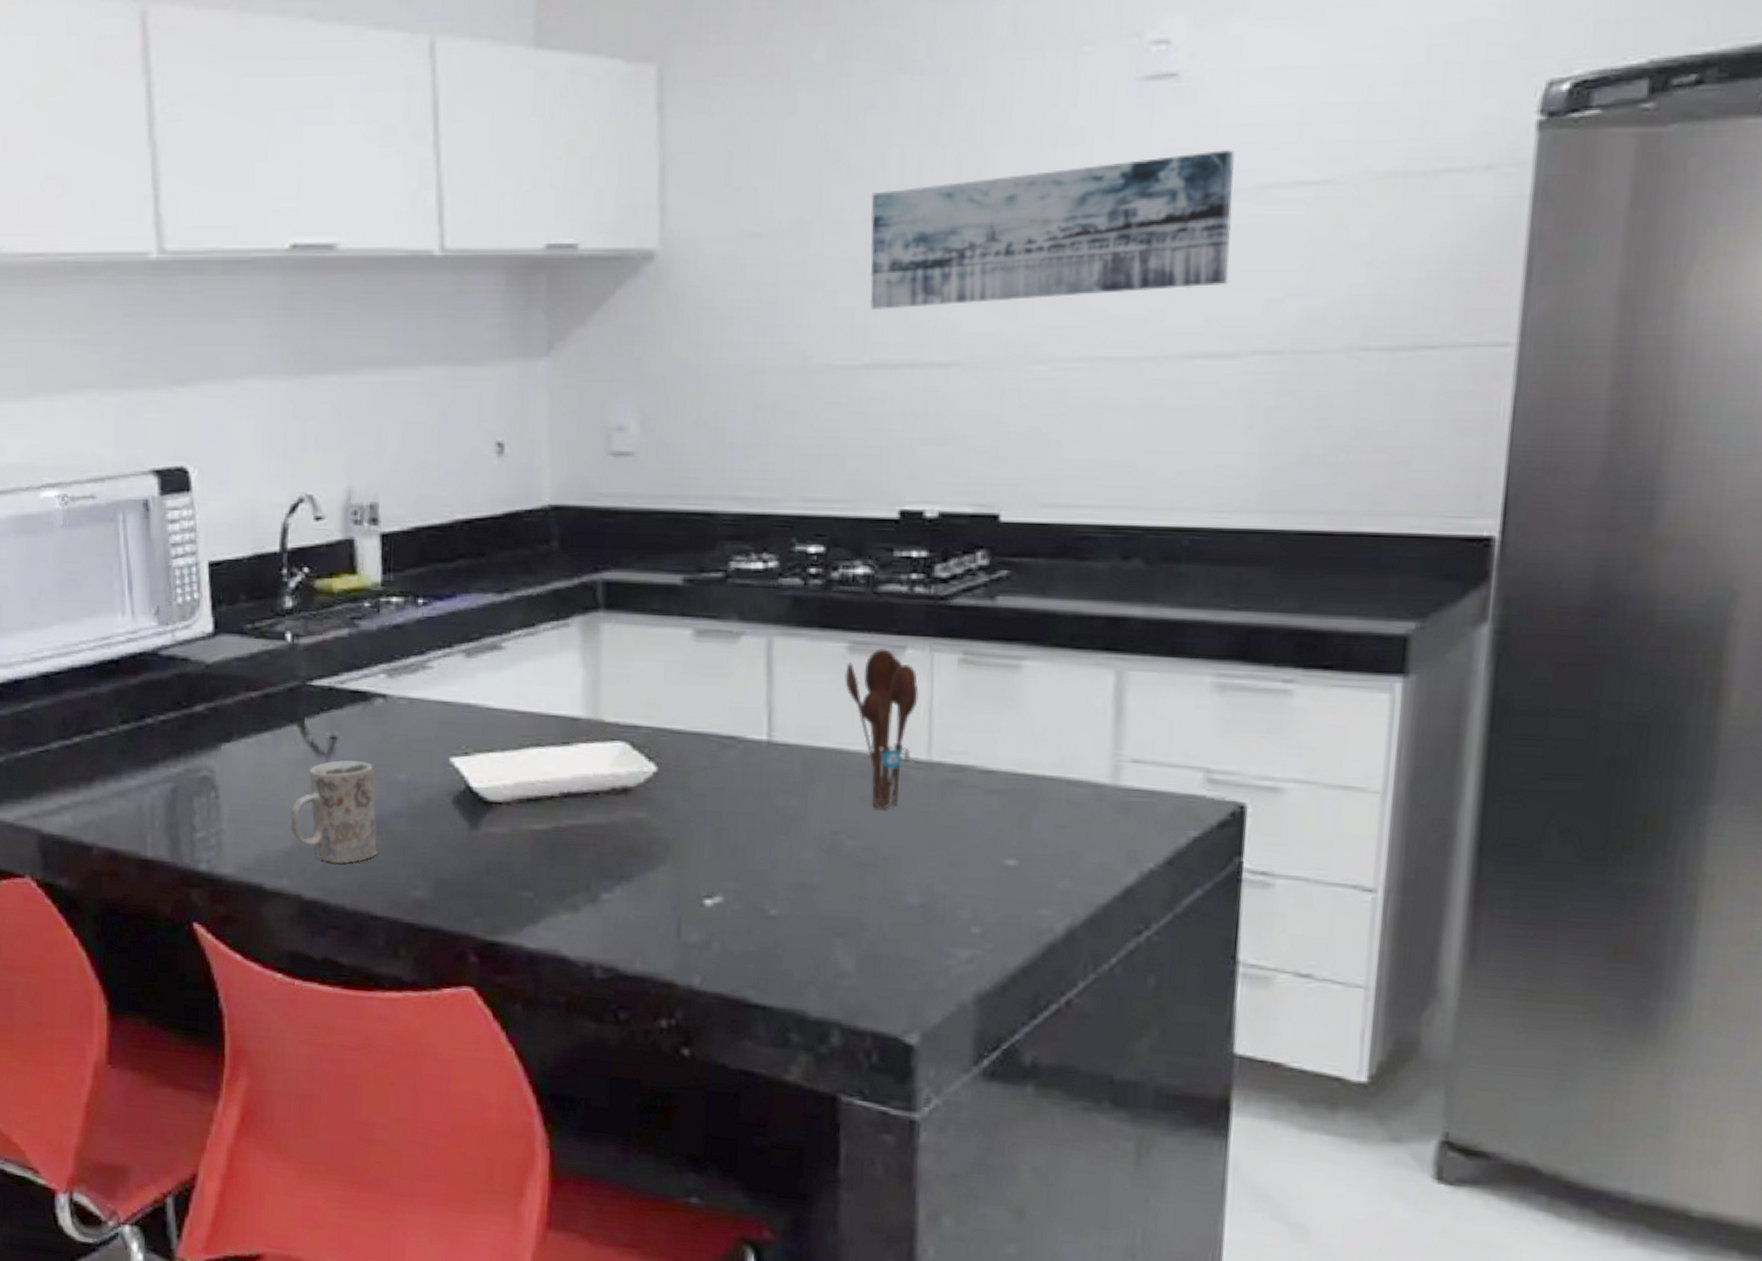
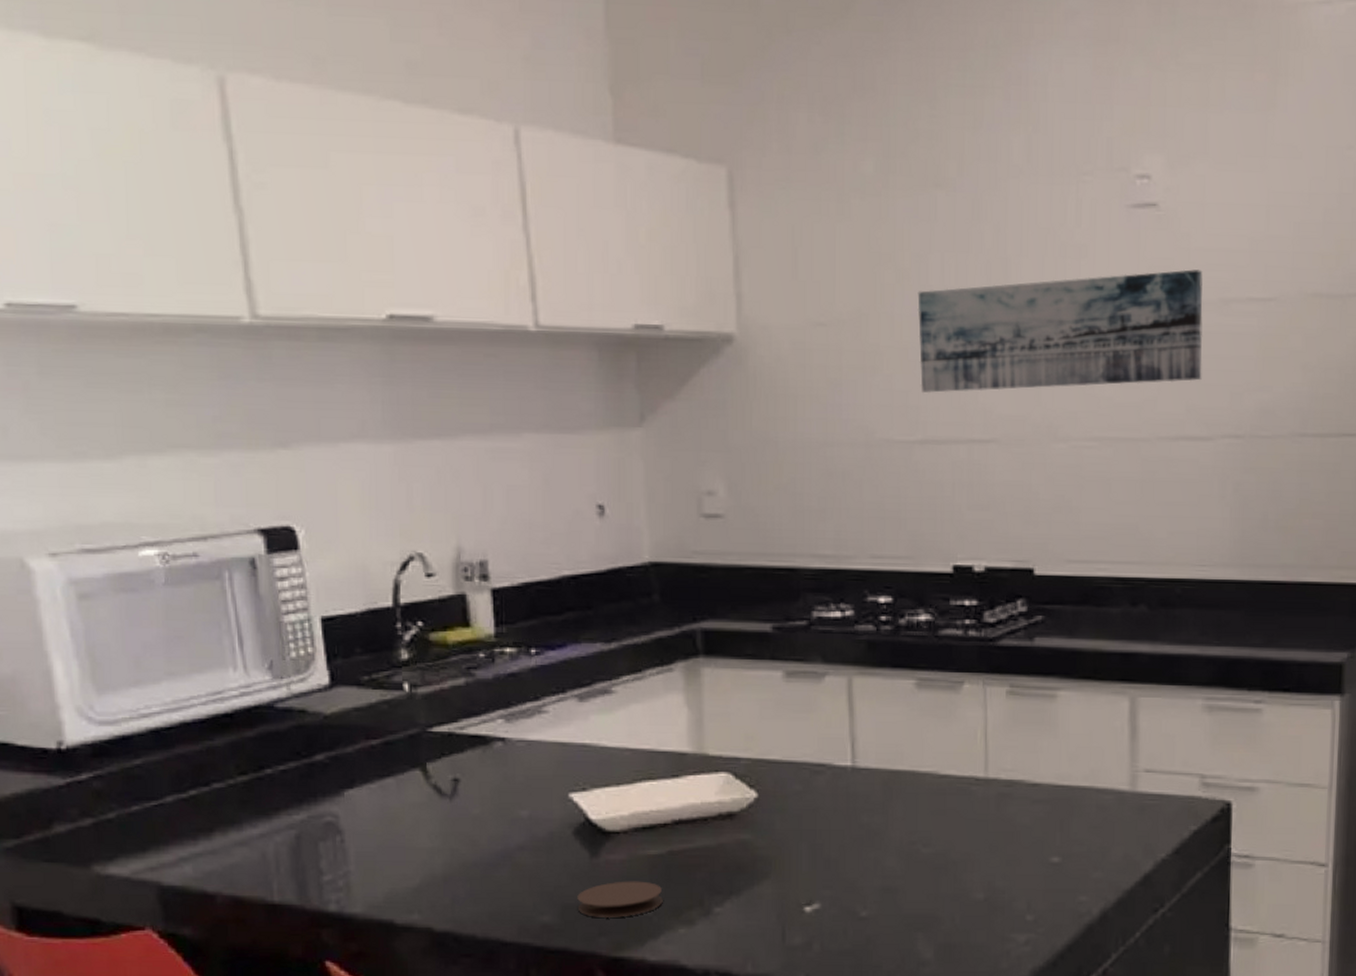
mug: present [290,759,378,863] -> none [417,799,505,896]
coaster: none [452,857,546,897] -> present [577,881,663,918]
utensil holder: present [844,648,919,808] -> none [914,684,976,819]

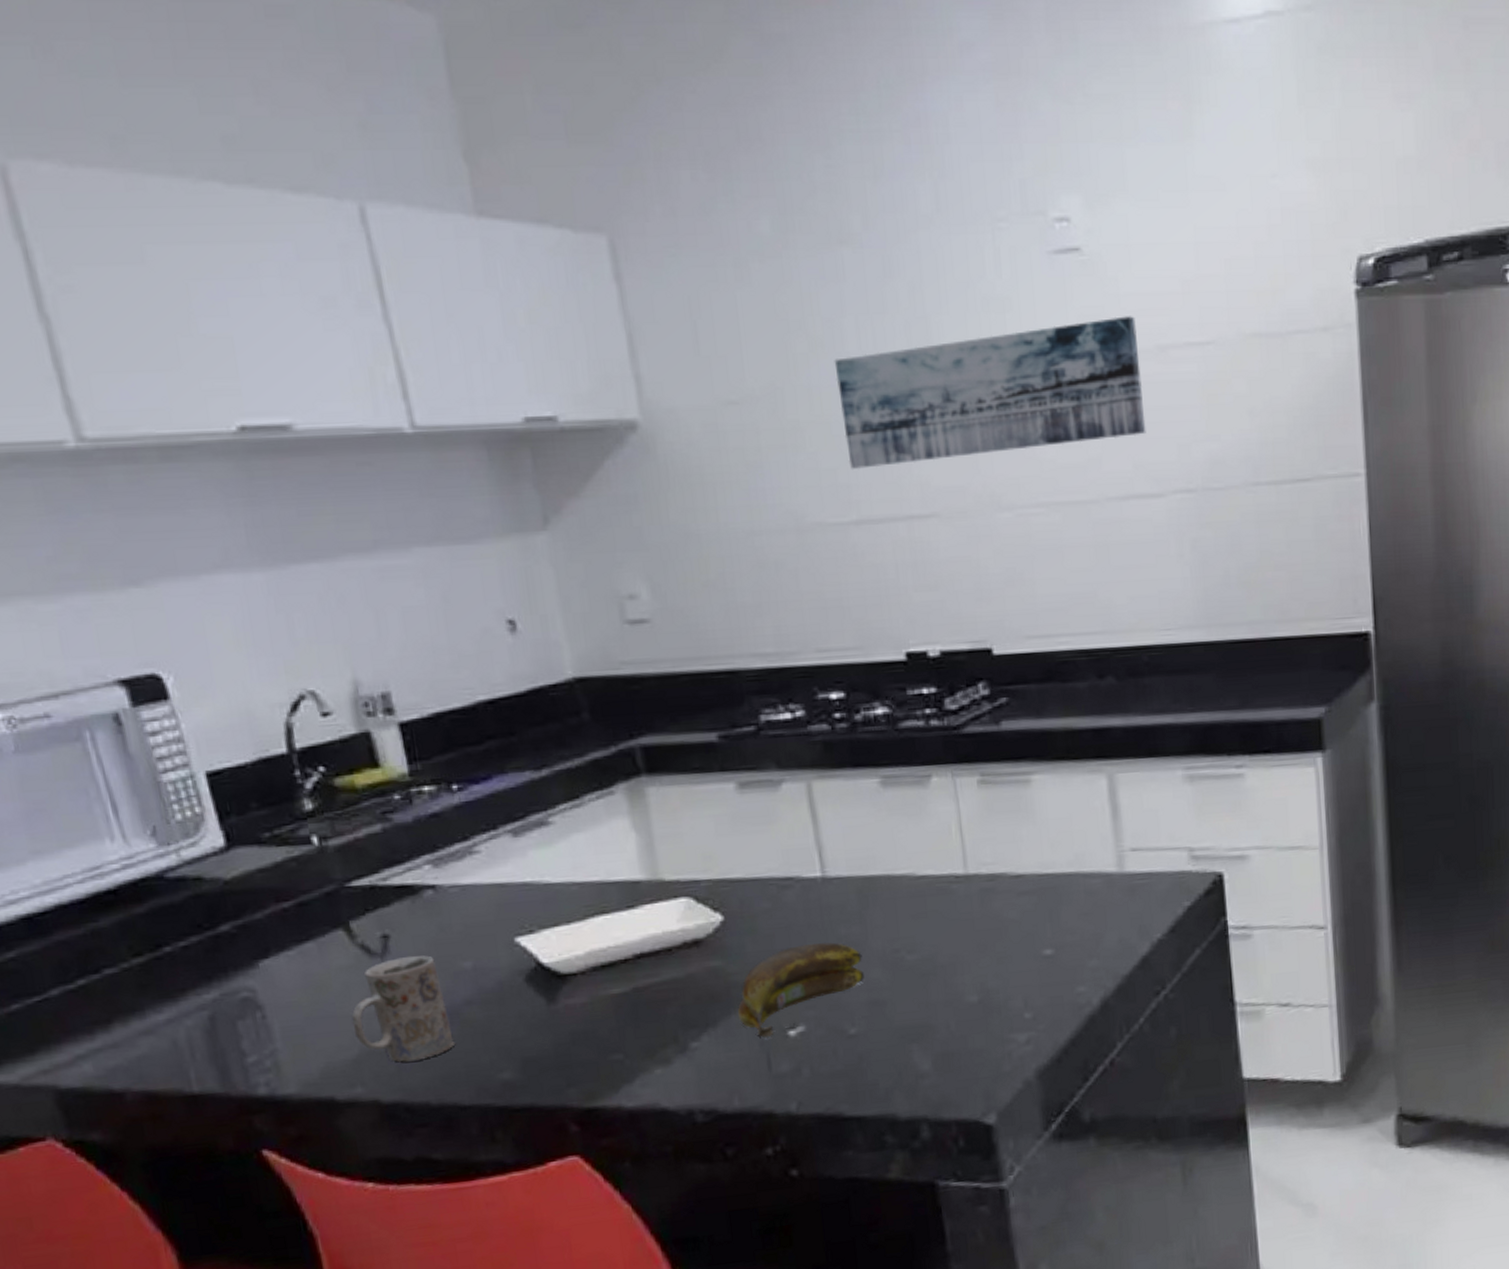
mug: none [417,799,505,896] -> present [351,955,456,1062]
coaster: present [577,881,663,918] -> none [538,1023,634,1068]
banana: none [761,828,880,911] -> present [738,942,864,1038]

